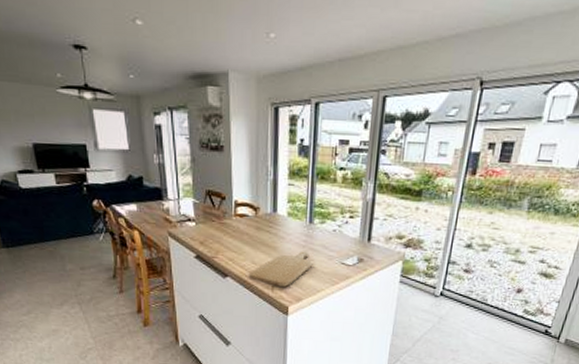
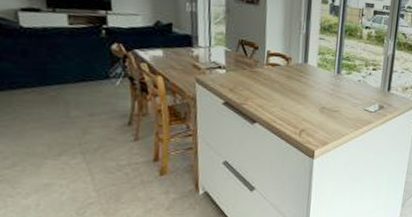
chopping board: present [248,251,313,287] -> none [276,98,339,132]

